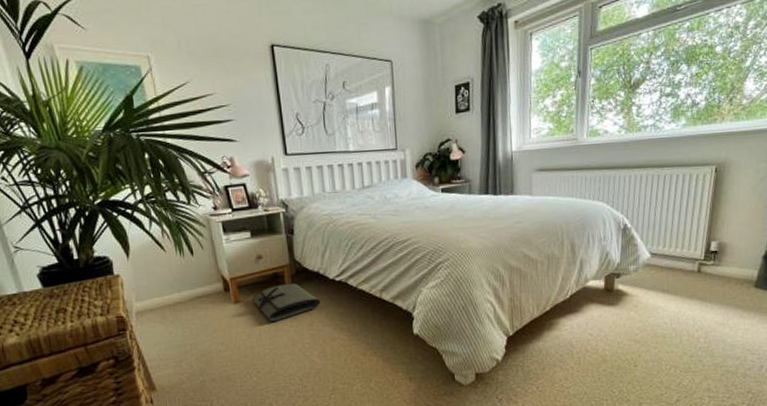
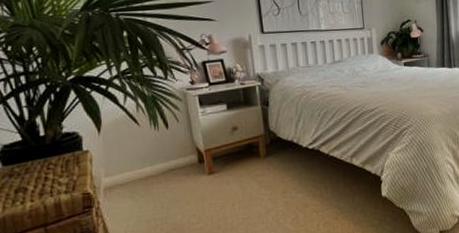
tool roll: present [252,283,321,323] -> none [226,152,294,192]

